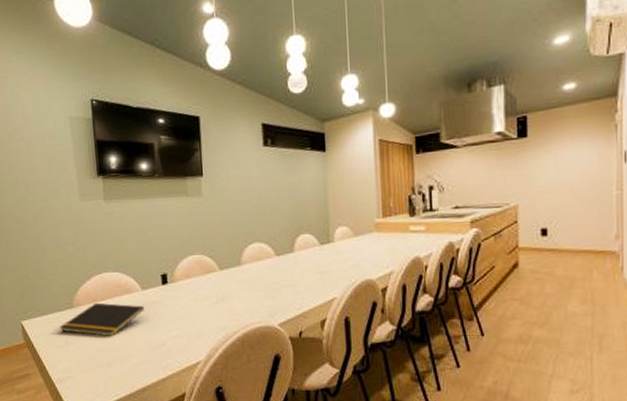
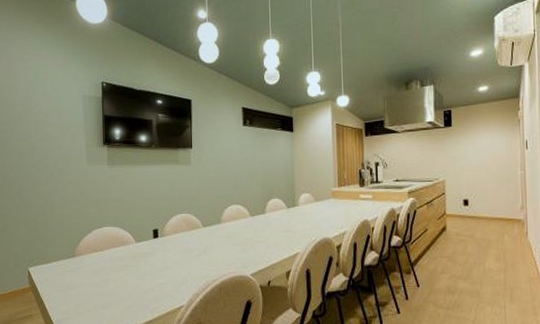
notepad: present [60,302,144,337] -> none [62,252,137,283]

